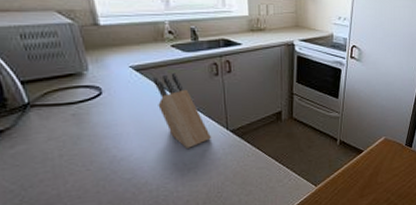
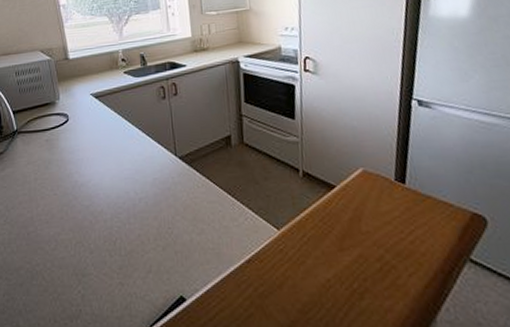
knife block: present [153,72,211,148] -> none [109,98,160,176]

